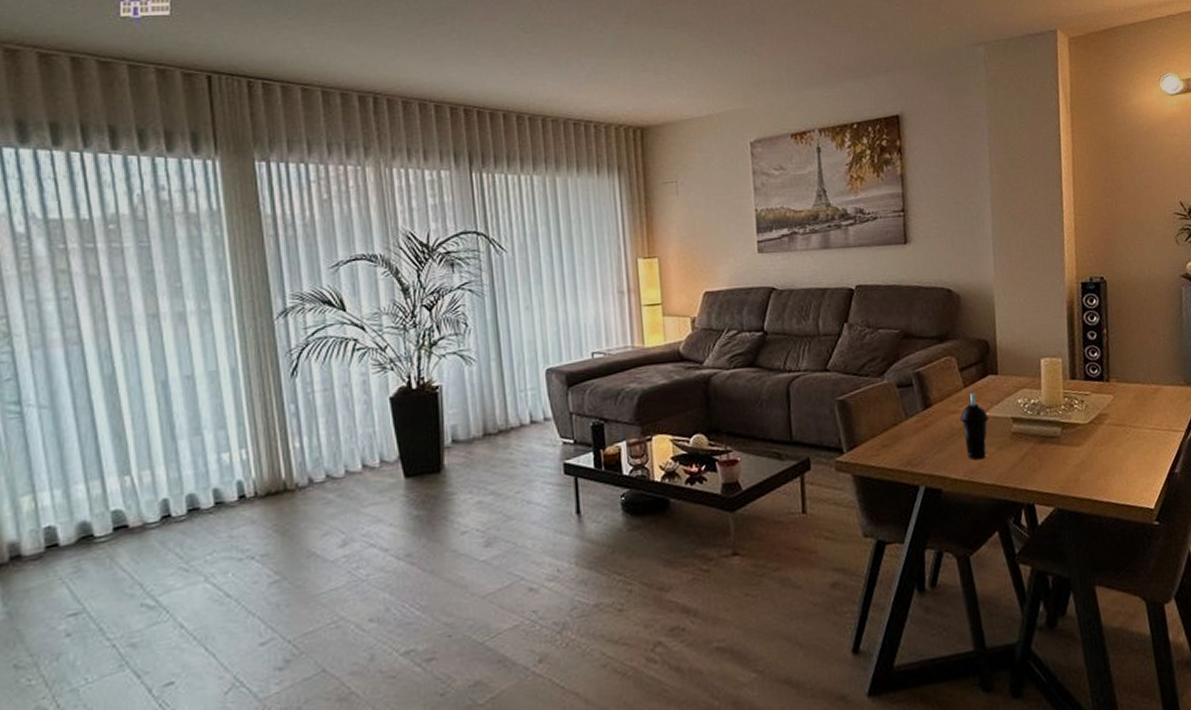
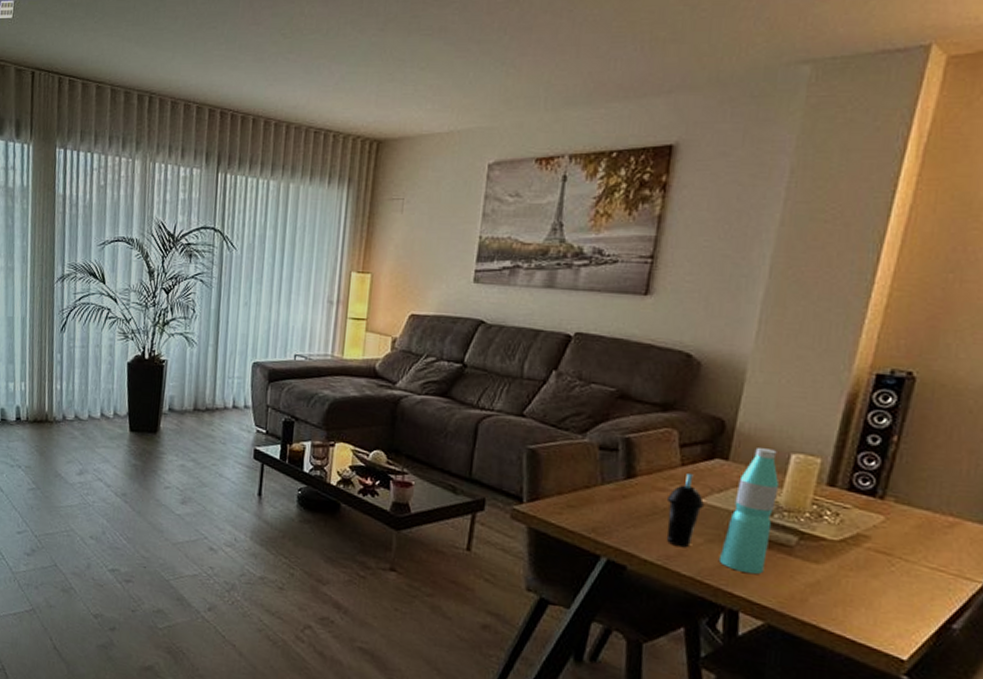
water bottle: none [1009,358,1044,469] -> present [718,448,780,575]

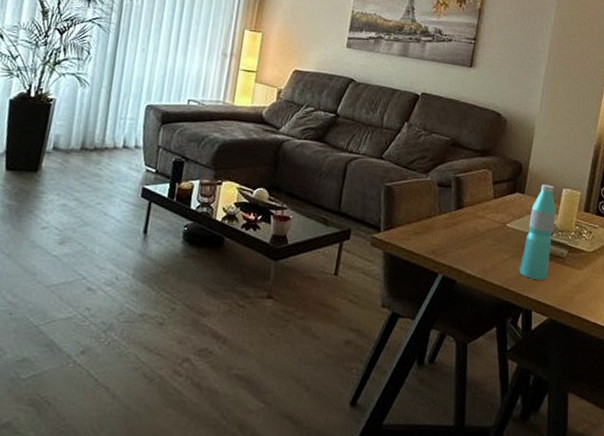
cup: present [666,472,704,548] -> none [484,203,509,263]

